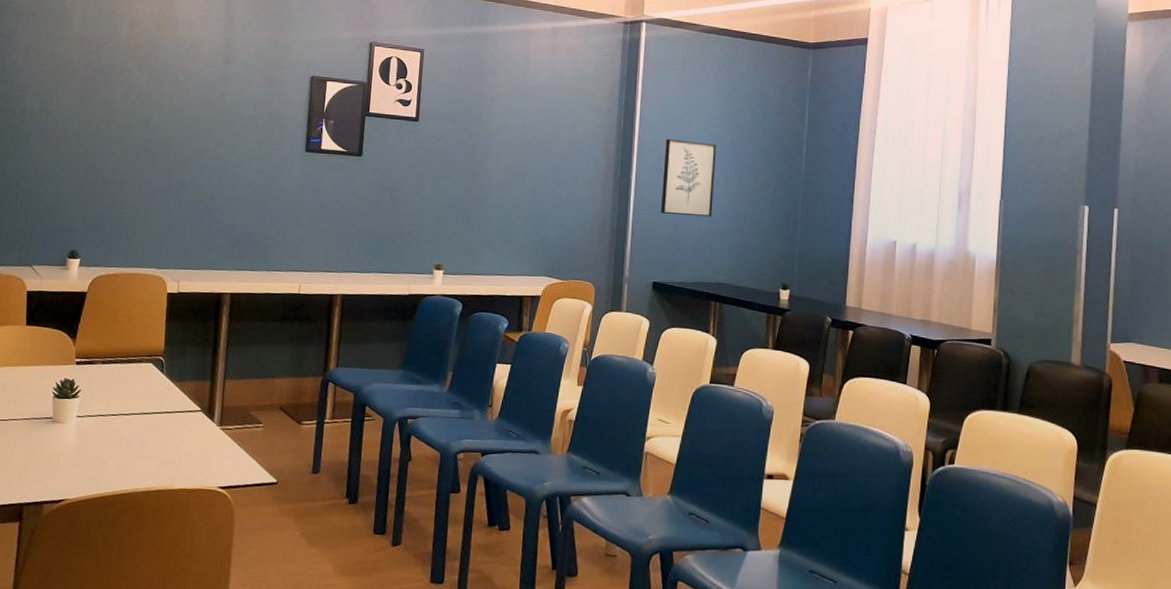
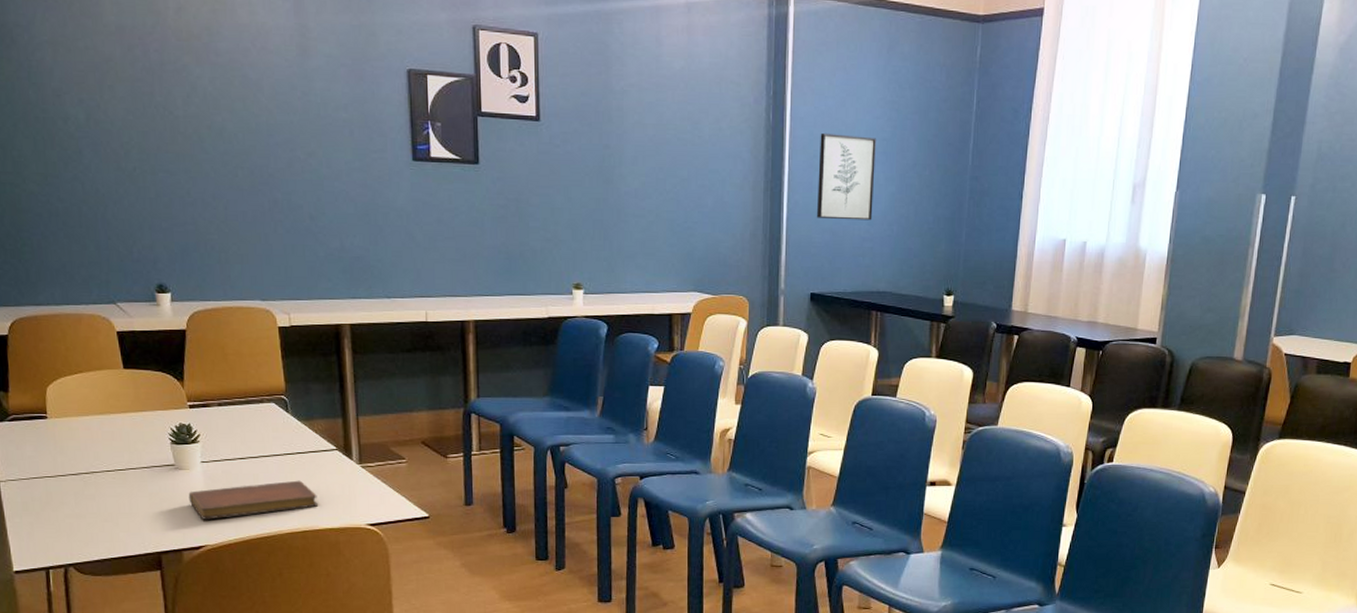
notebook: none [58,439,176,474] -> present [188,480,319,520]

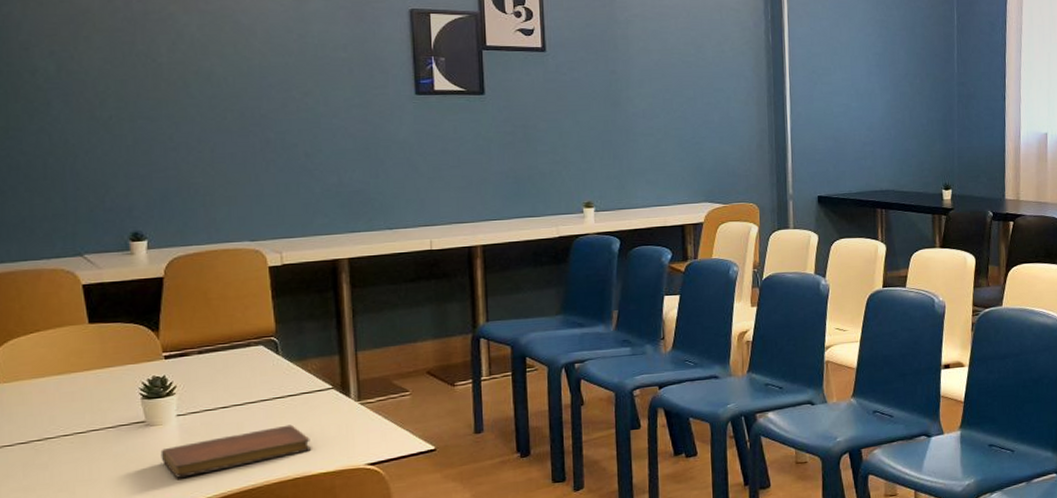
wall art: present [817,132,877,221] -> none [817,50,871,127]

